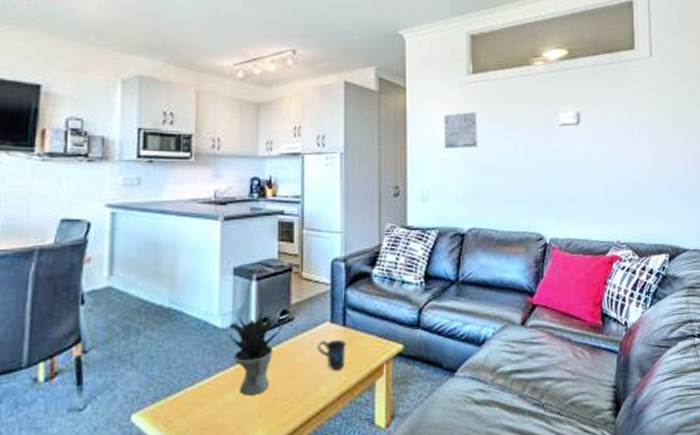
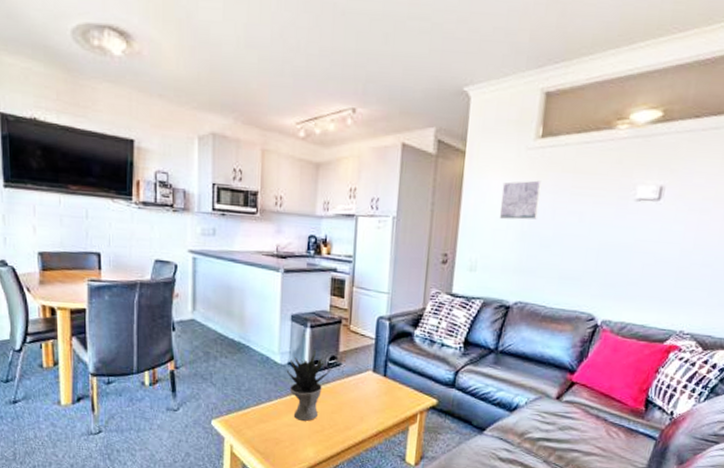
mug: present [317,339,347,371] -> none [360,385,386,413]

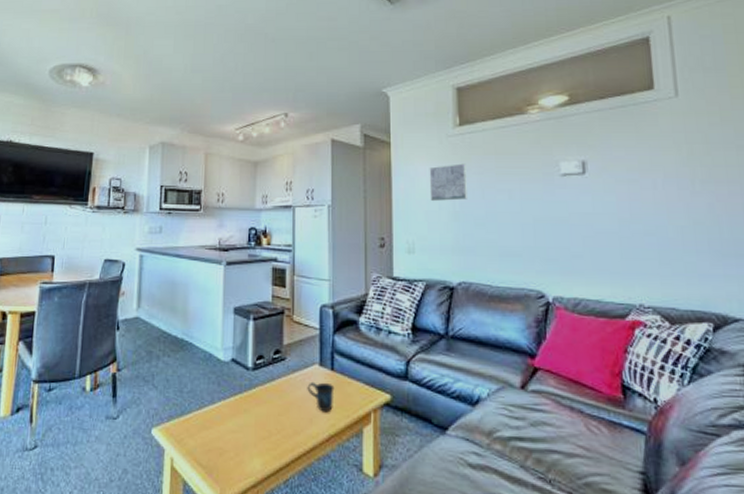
potted plant: present [286,349,331,421] -> none [229,343,276,426]
mug: none [360,385,386,413] -> present [307,381,335,413]

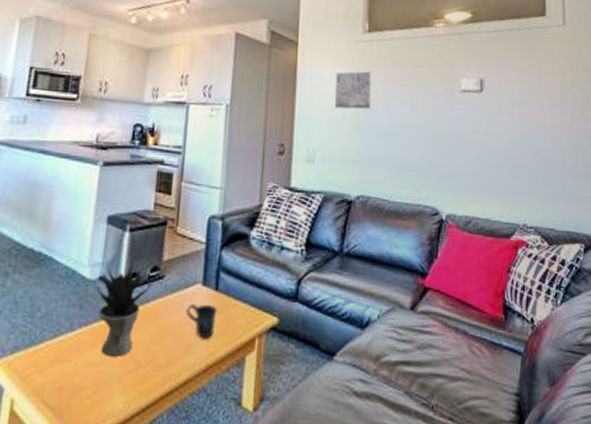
potted plant: none [229,343,276,426] -> present [96,259,153,356]

